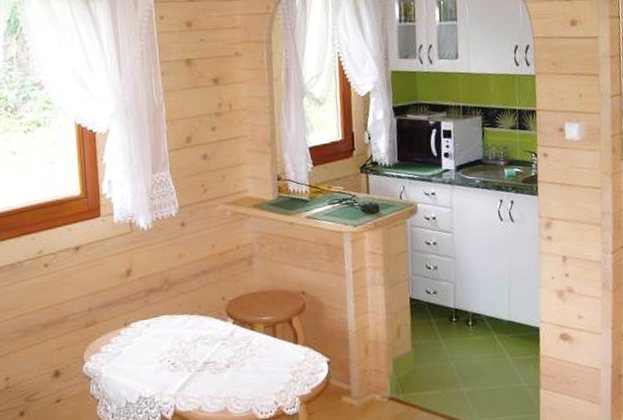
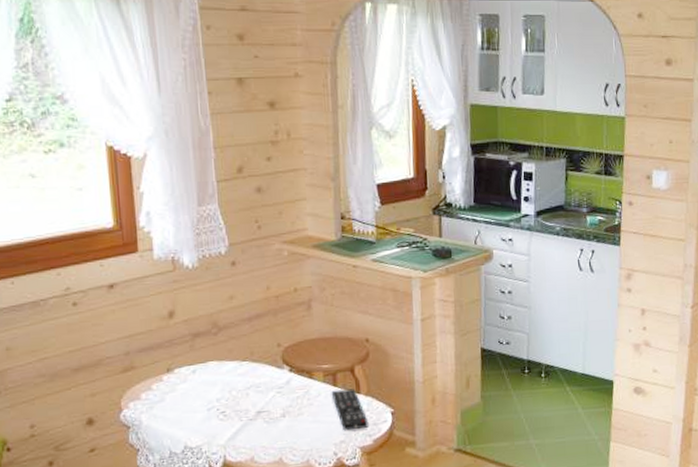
remote control: none [271,339,307,381] -> present [331,388,369,431]

